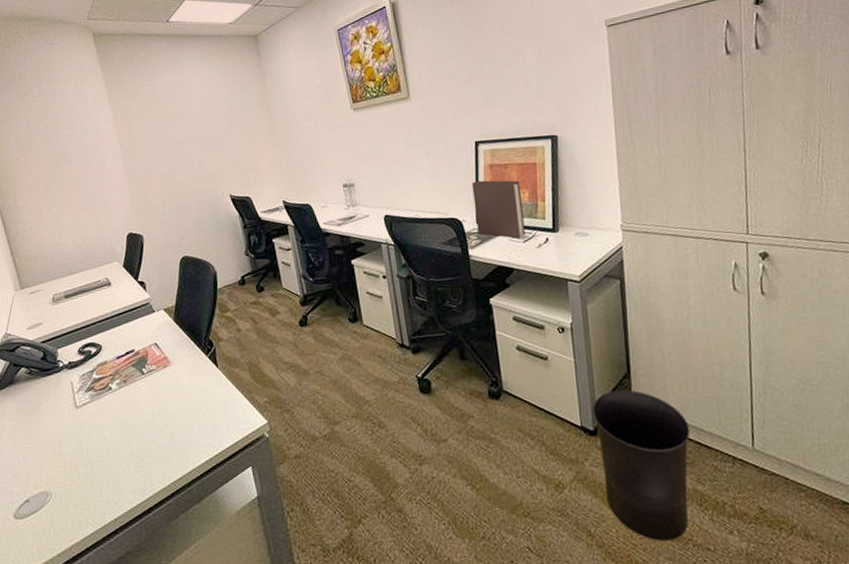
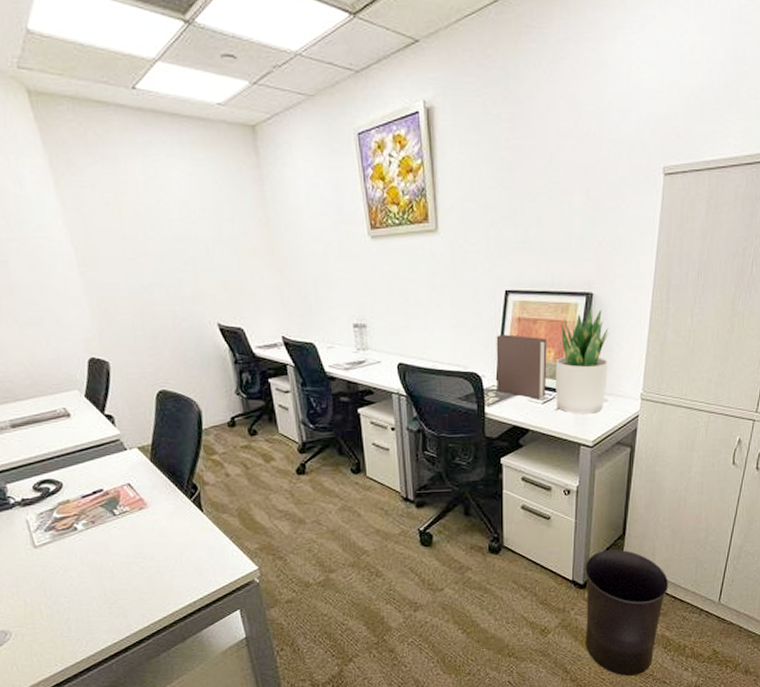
planter: none [531,149,585,250] -> present [555,309,609,414]

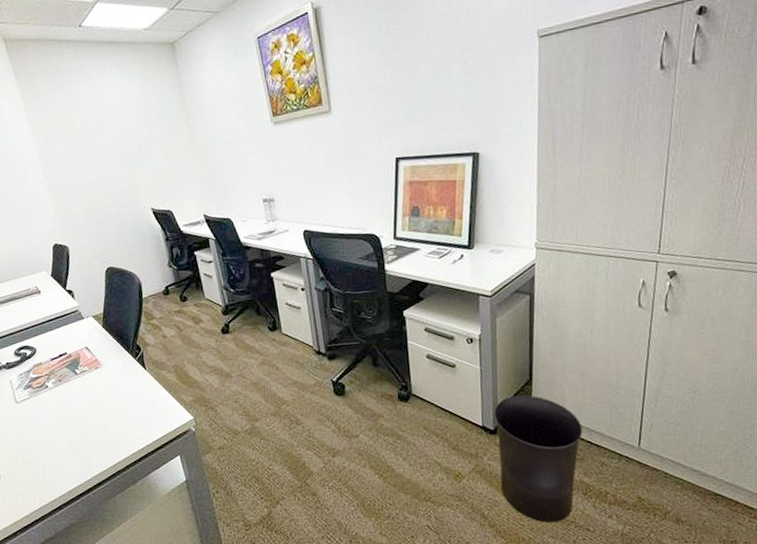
binder: present [496,334,547,399] -> none [390,197,441,255]
planter: present [555,309,609,414] -> none [448,166,500,266]

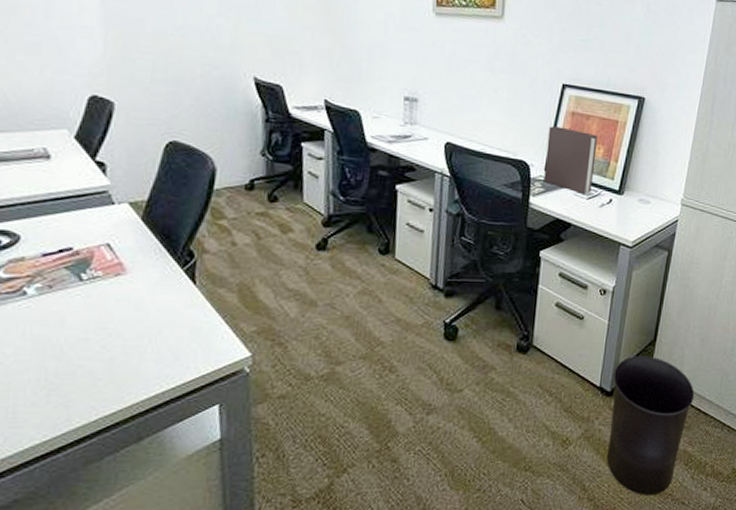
binder: none [390,197,441,255] -> present [544,126,598,194]

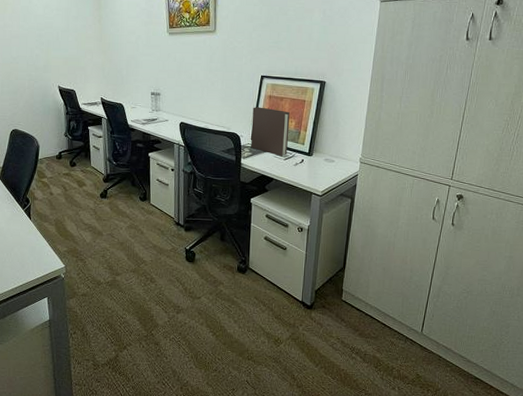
waste bin: present [607,356,695,495] -> none [310,279,380,388]

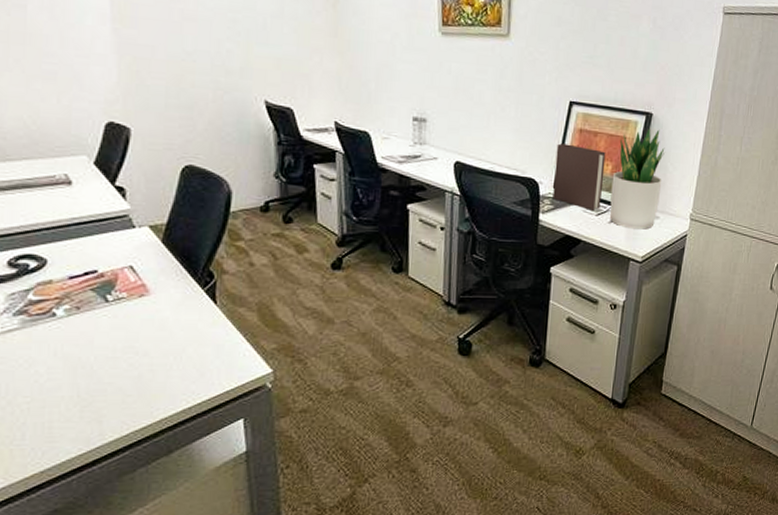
planter: none [294,93,337,170] -> present [610,128,665,230]

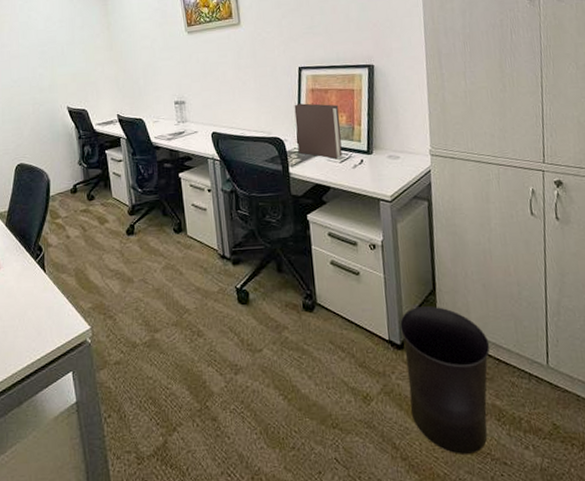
planter: present [610,128,665,230] -> none [348,78,397,171]
waste bin: none [620,368,705,503] -> present [400,306,491,454]

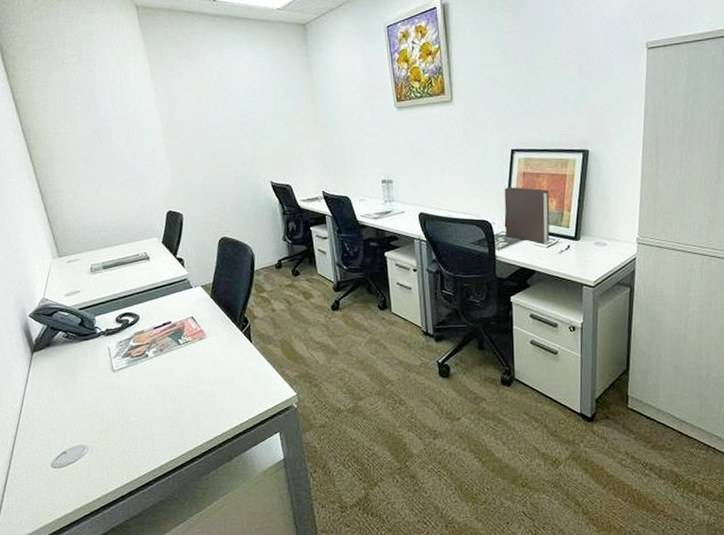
waste bin: present [400,306,491,454] -> none [592,384,674,511]

